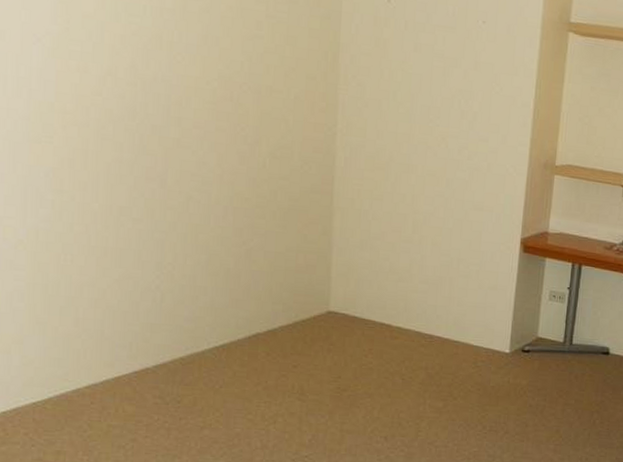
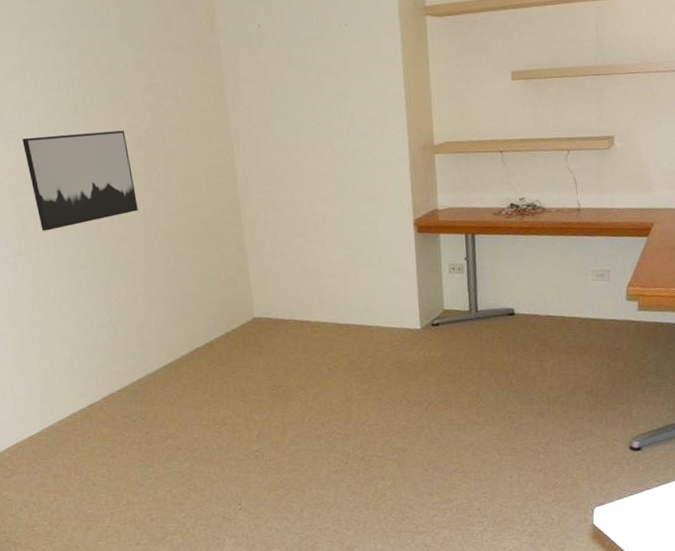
wall art: none [87,61,216,172] -> present [22,130,138,231]

